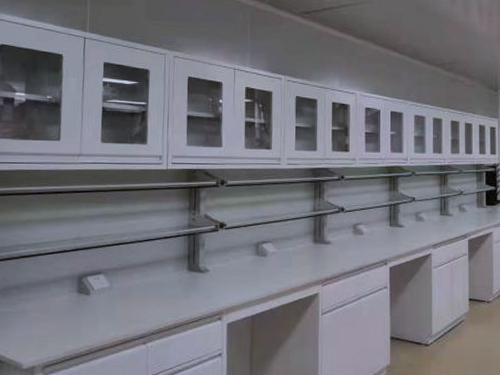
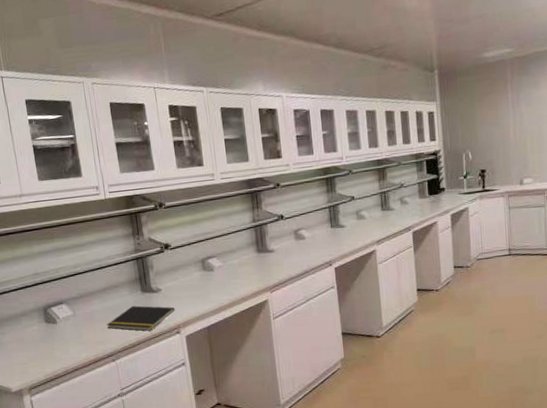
notepad: none [144,285,221,314] -> present [107,305,175,331]

